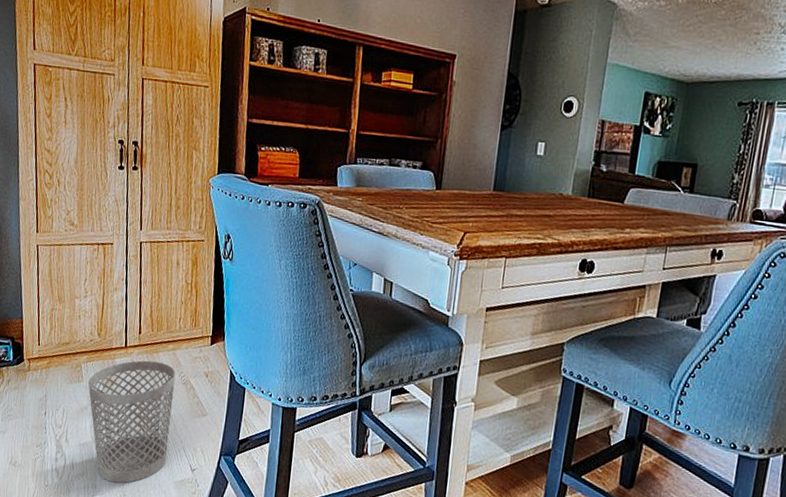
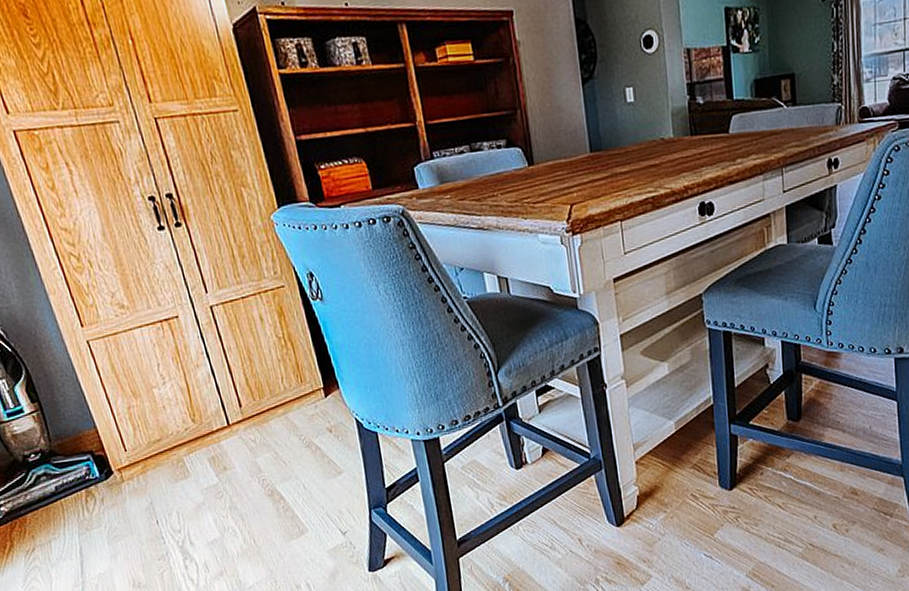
wastebasket: present [88,360,176,483] -> none [196,431,311,573]

